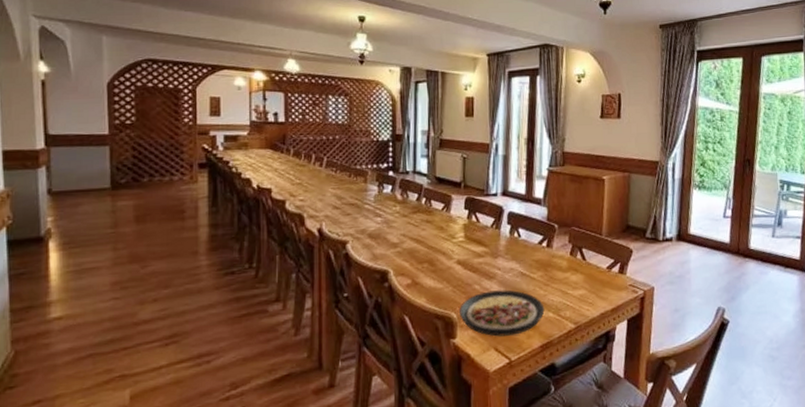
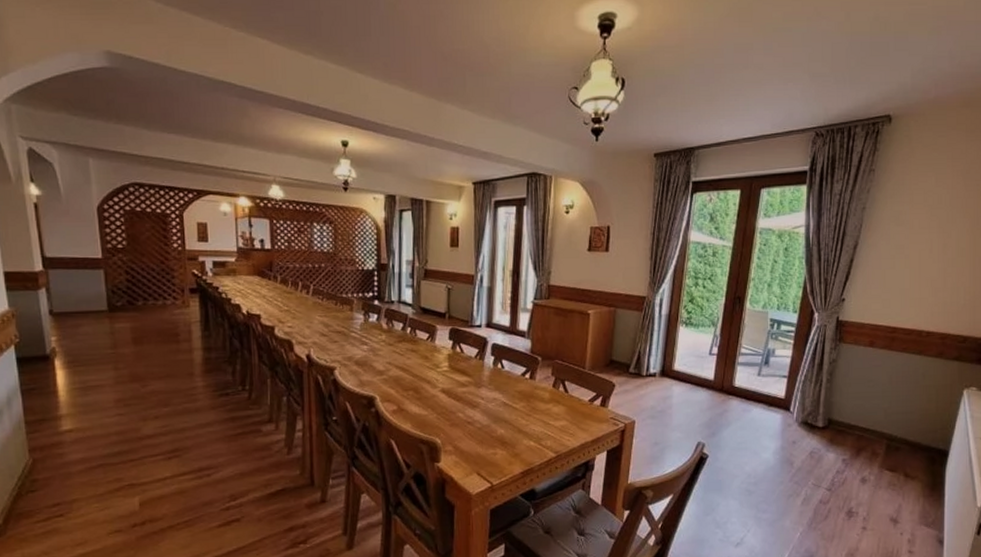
plate: present [459,290,545,337] -> none [444,418,526,462]

